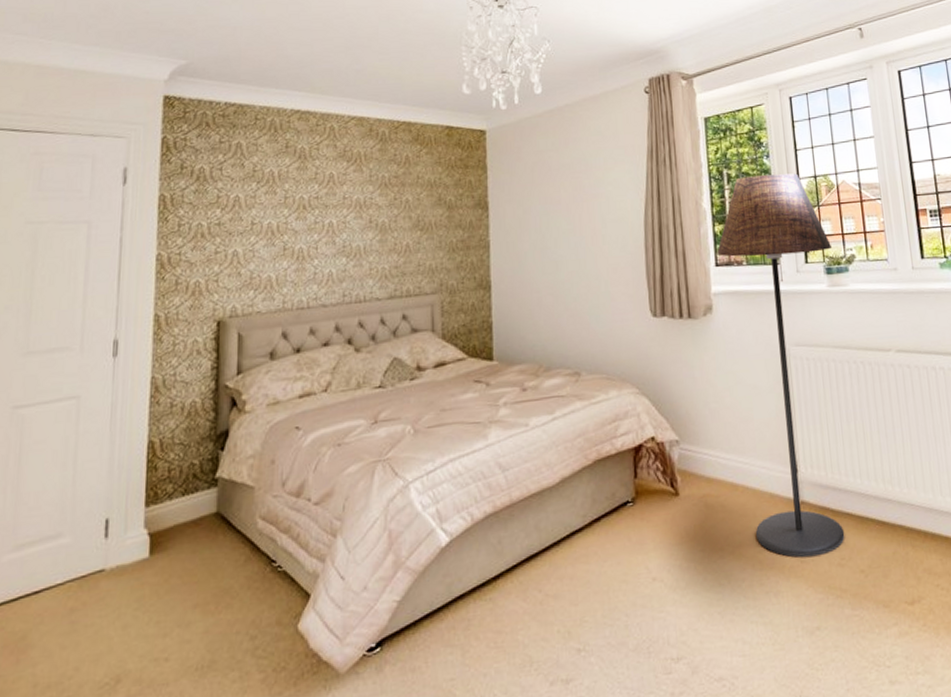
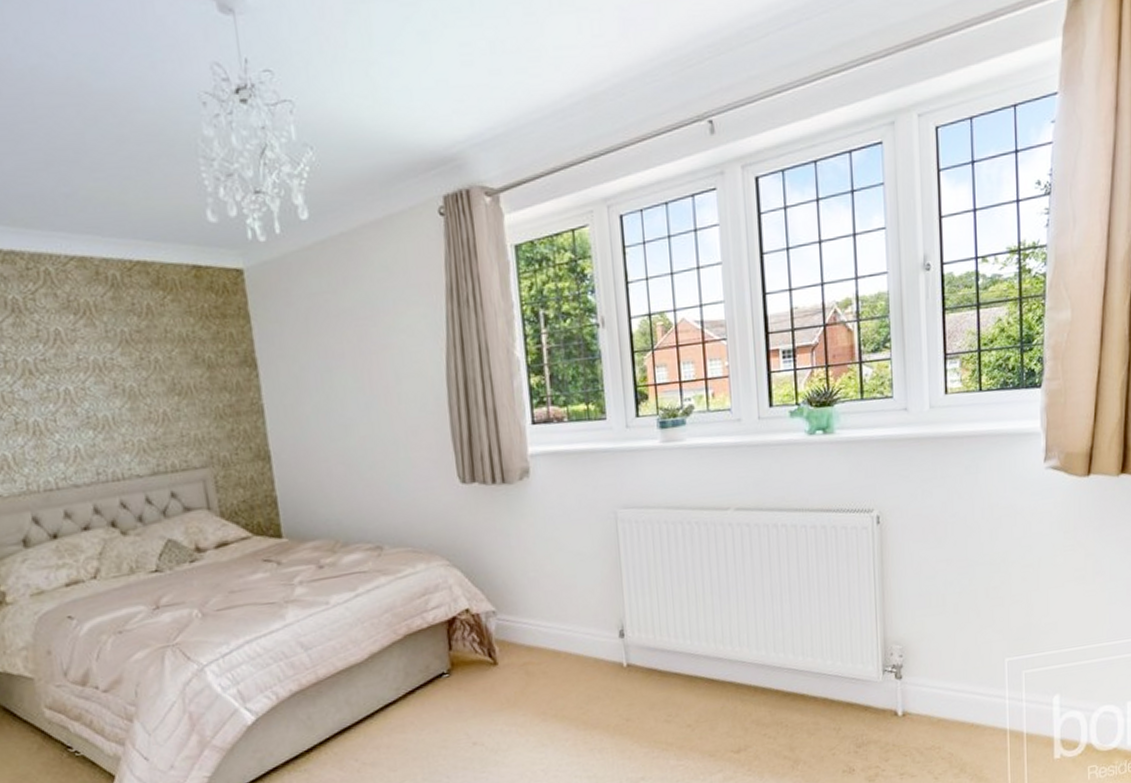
floor lamp: present [717,173,845,558] -> none [533,311,673,717]

